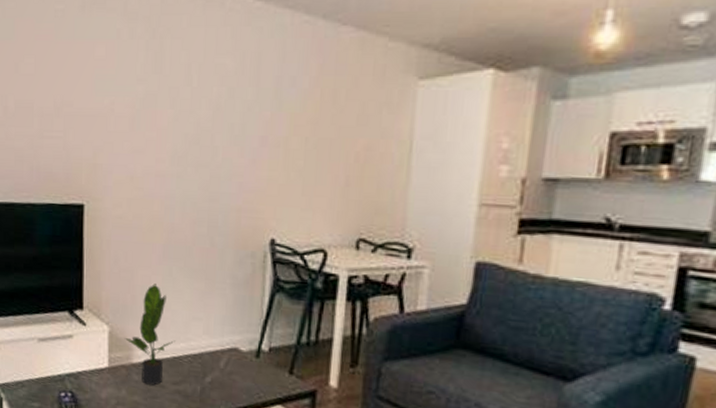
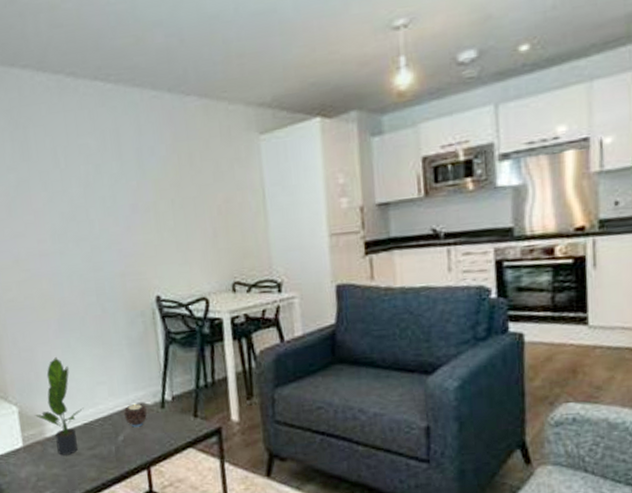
candle: none [215,346,241,372] -> present [123,403,148,428]

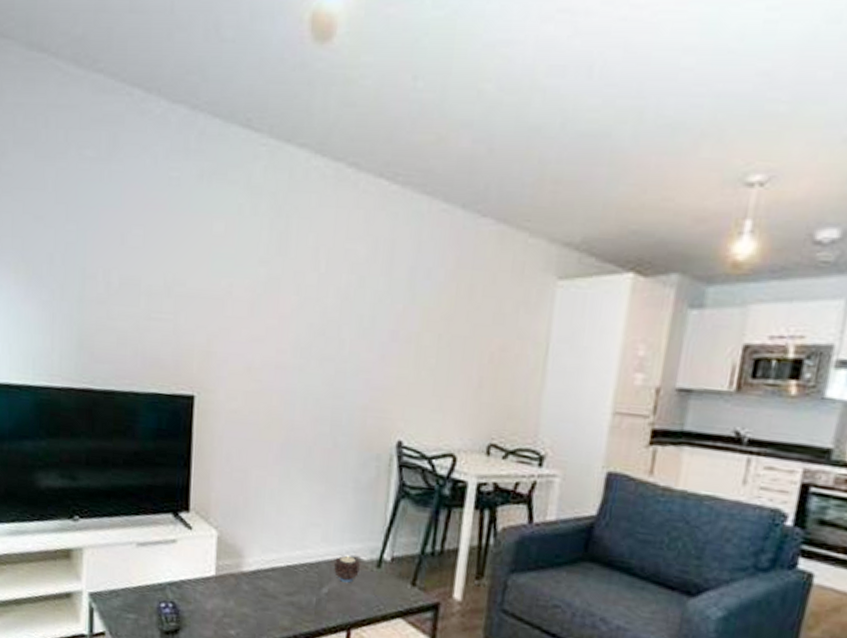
potted plant: present [35,357,84,455] -> none [235,485,291,596]

